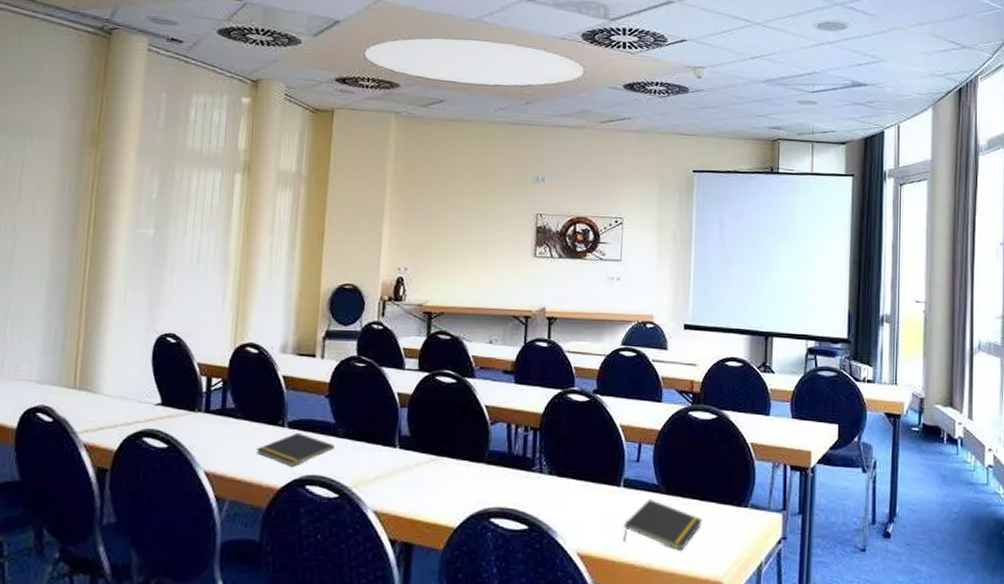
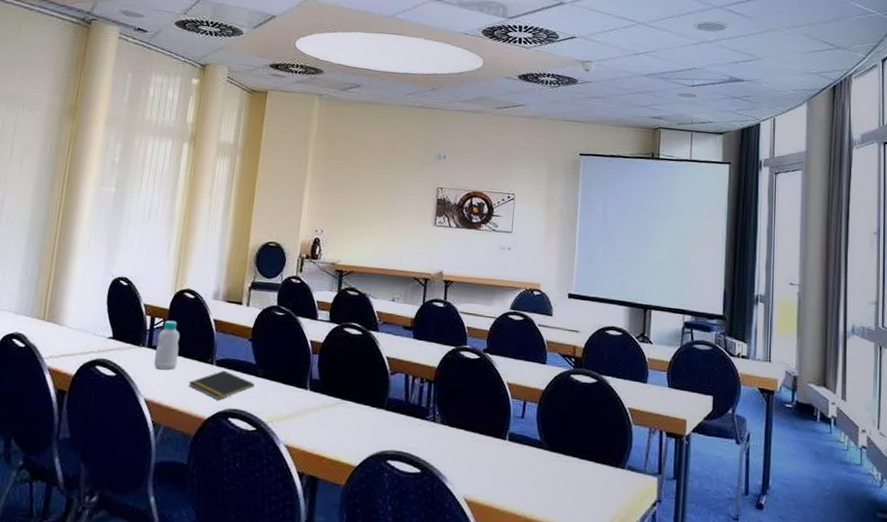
bottle: none [213,380,243,437] -> present [154,320,180,370]
notepad: present [623,499,702,550] -> none [507,454,581,505]

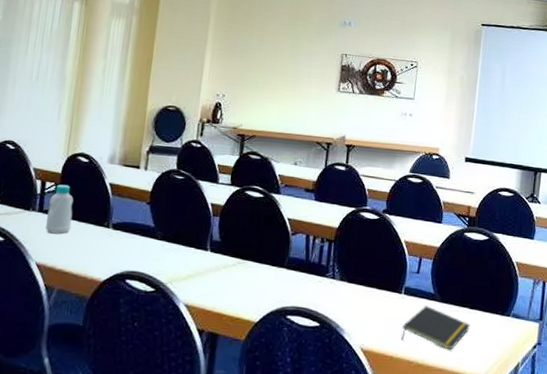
notepad: present [188,370,255,400] -> none [83,233,153,263]
notepad: none [507,454,581,505] -> present [401,306,470,350]

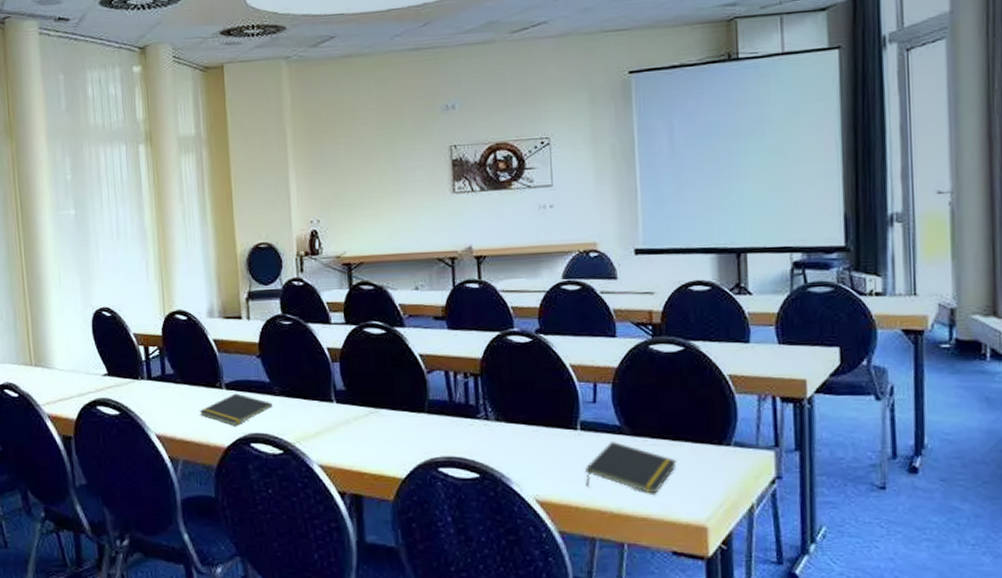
bottle: present [45,184,74,234] -> none [156,347,183,402]
notepad: none [83,233,153,263] -> present [199,393,273,426]

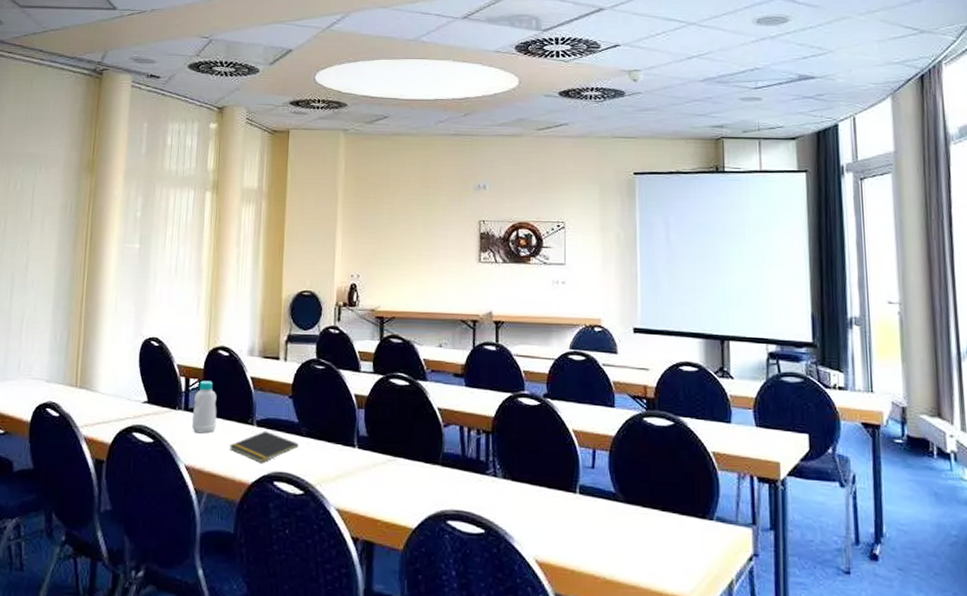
bottle: none [156,347,183,402] -> present [192,380,217,434]
notepad: present [585,442,677,494] -> none [582,508,665,563]

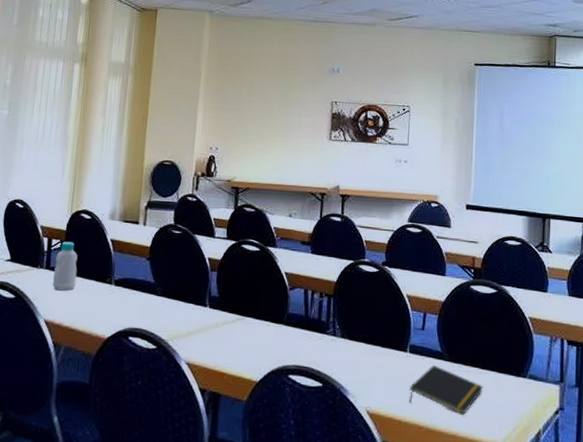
notepad: present [229,431,299,463] -> none [87,289,154,320]
notepad: none [582,508,665,563] -> present [409,365,483,415]

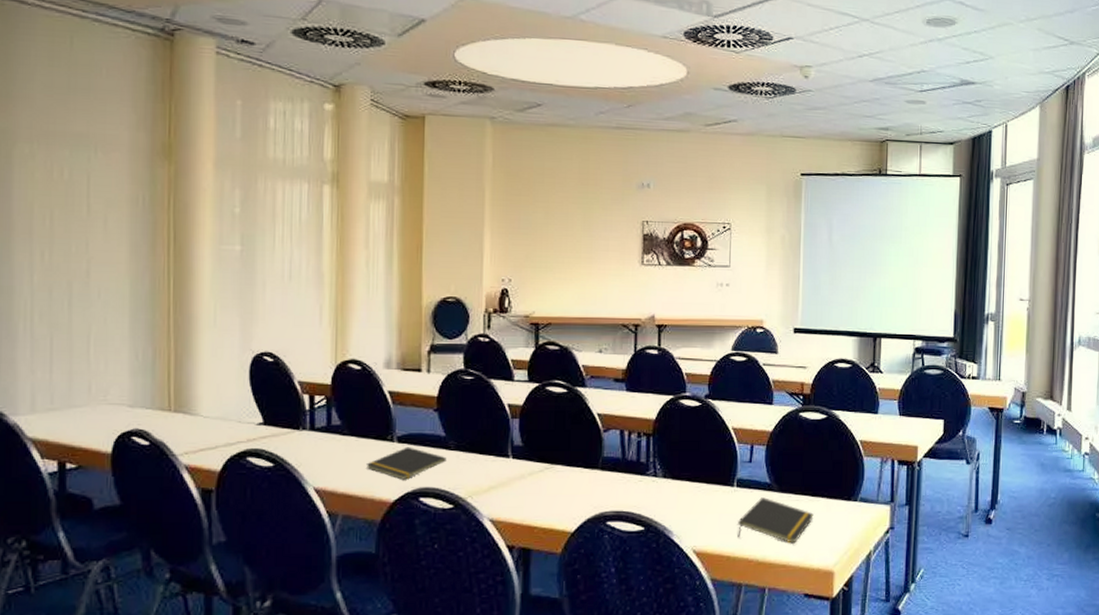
bottle: present [53,241,78,291] -> none [320,397,350,454]
notepad: none [87,289,154,320] -> present [365,446,447,480]

